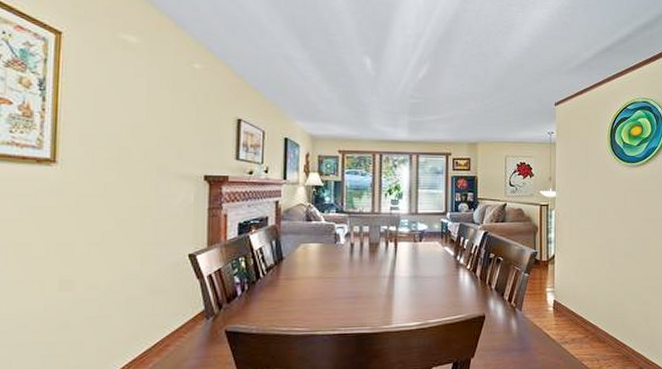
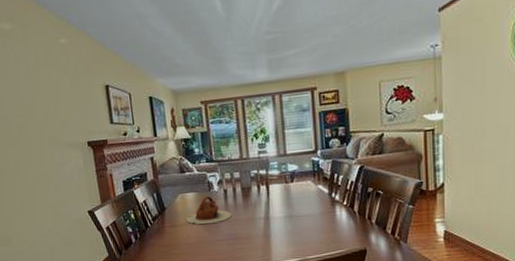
teapot: none [304,248,355,280] -> present [185,195,232,225]

